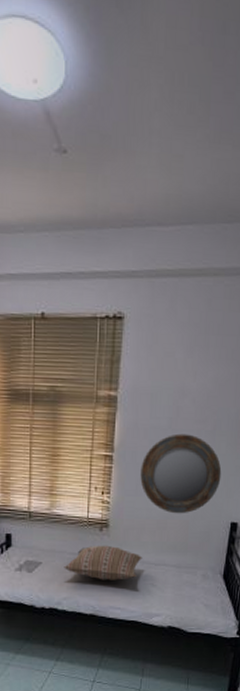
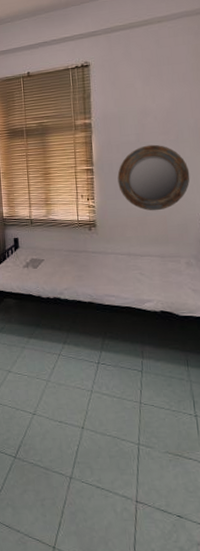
cushion: present [64,545,143,580] -> none [62,241,129,272]

